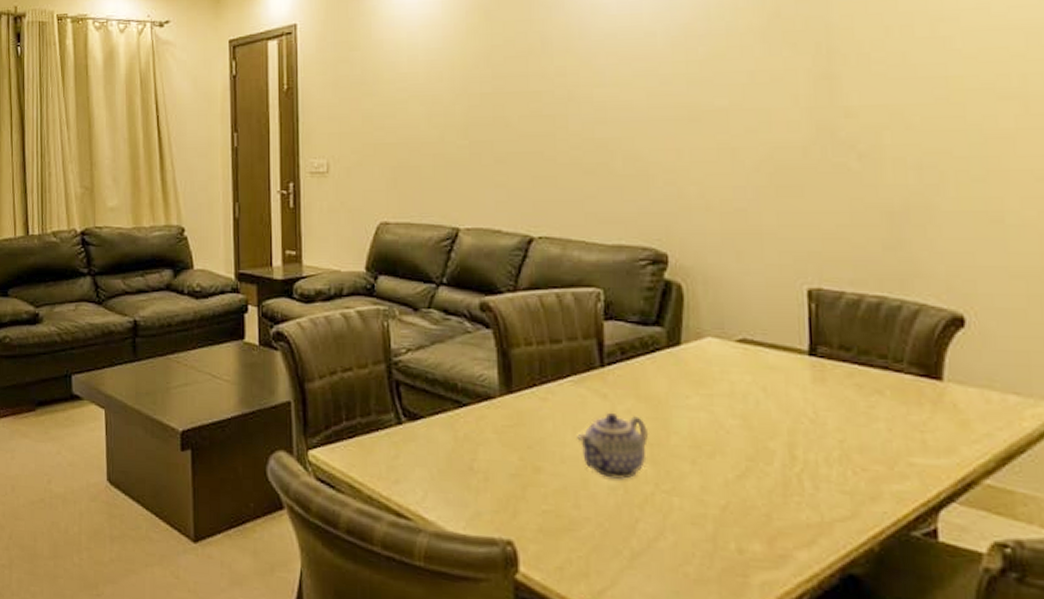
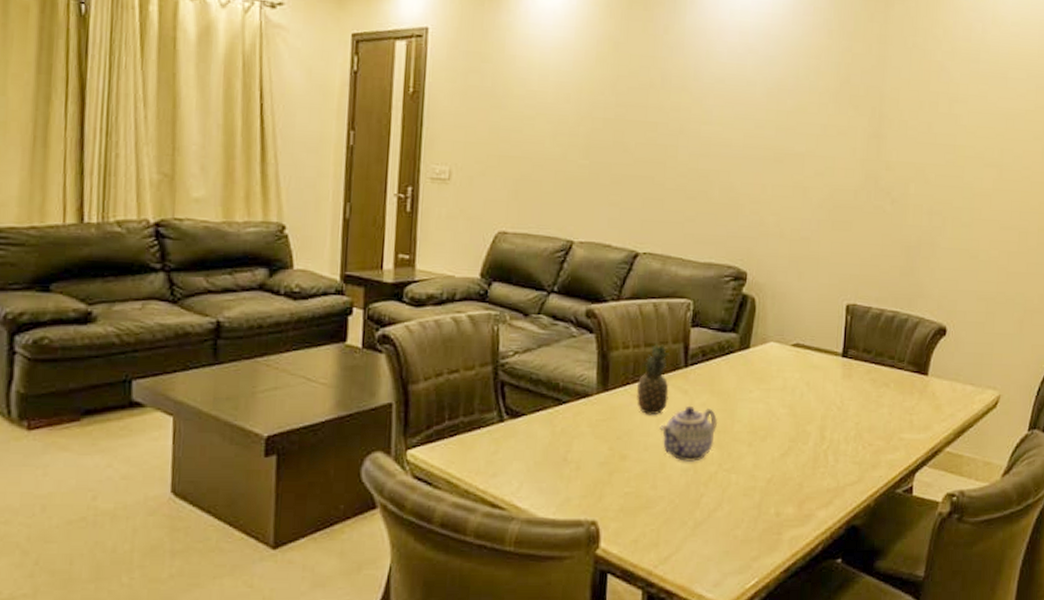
fruit: none [546,337,584,422] -> present [636,341,670,415]

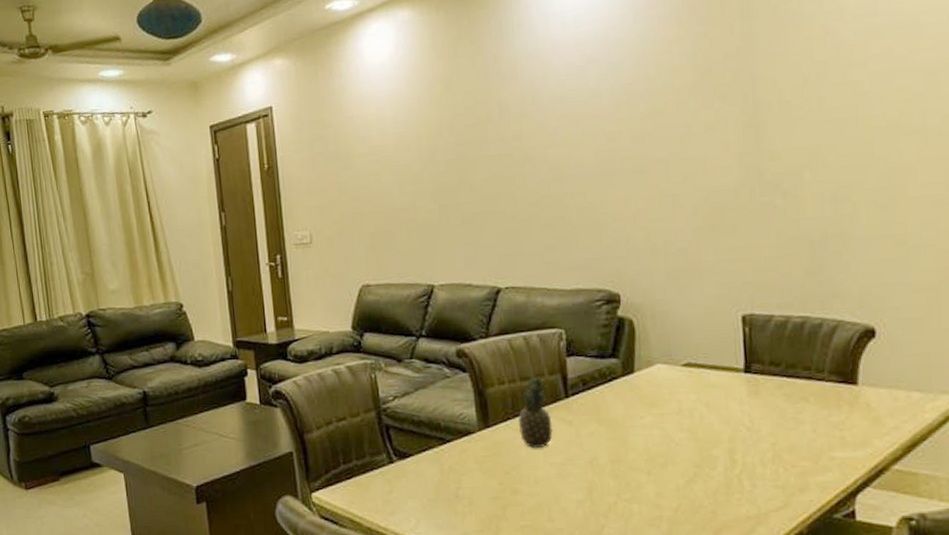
teapot: present [660,405,718,463] -> none [548,436,610,494]

